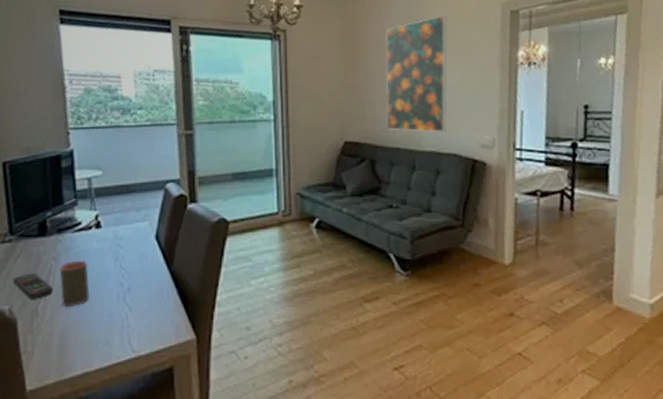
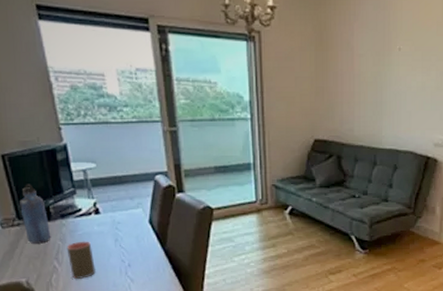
remote control: present [12,273,54,299] -> none [26,252,64,273]
water bottle: none [14,194,44,263] -> present [20,184,51,244]
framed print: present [385,15,448,133] -> none [352,20,412,133]

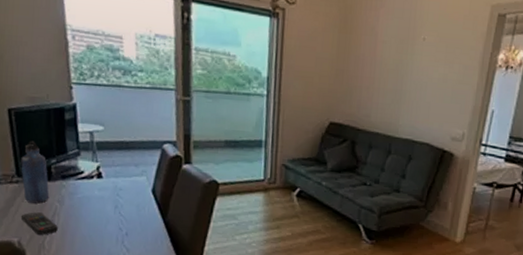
remote control: none [26,252,64,273] -> present [20,212,59,235]
cup: present [66,241,96,280] -> none [64,204,91,245]

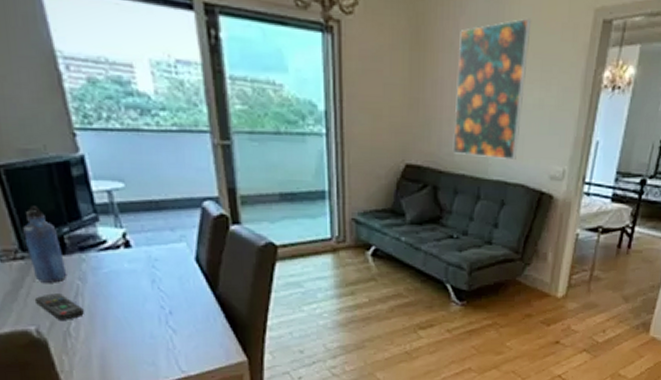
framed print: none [369,11,438,123] -> present [452,18,531,161]

